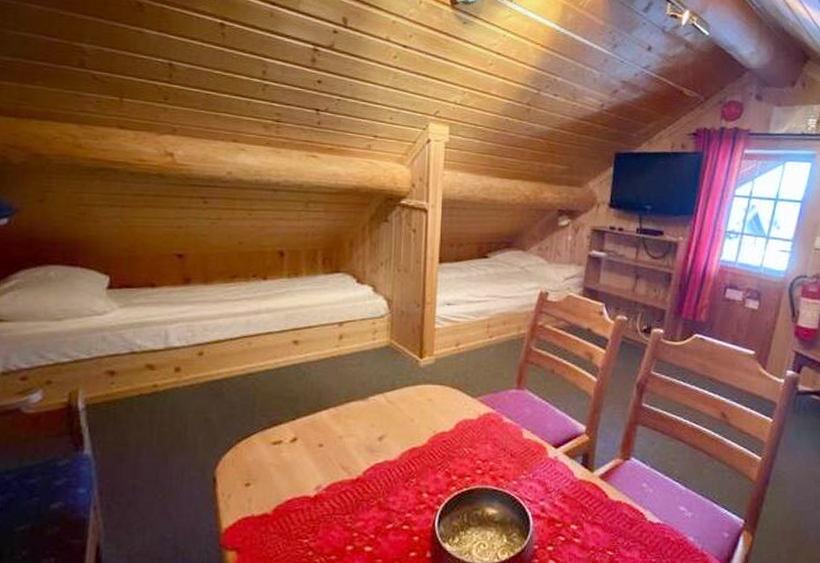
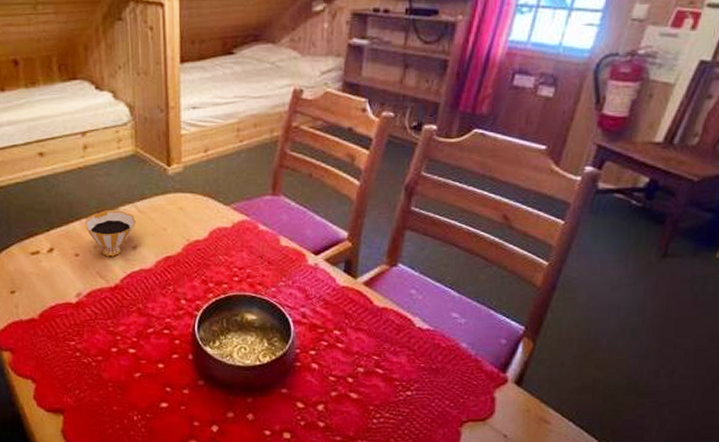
teacup: none [332,400,385,448] -> present [84,210,137,257]

